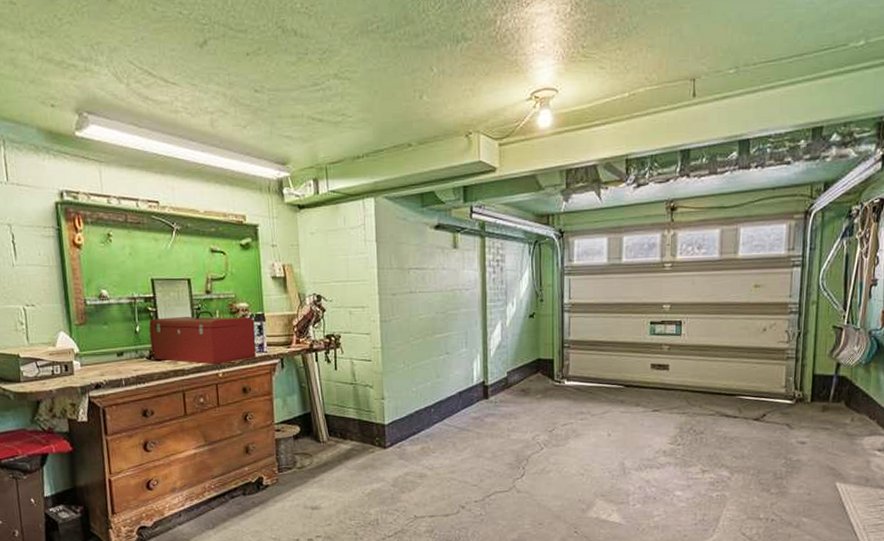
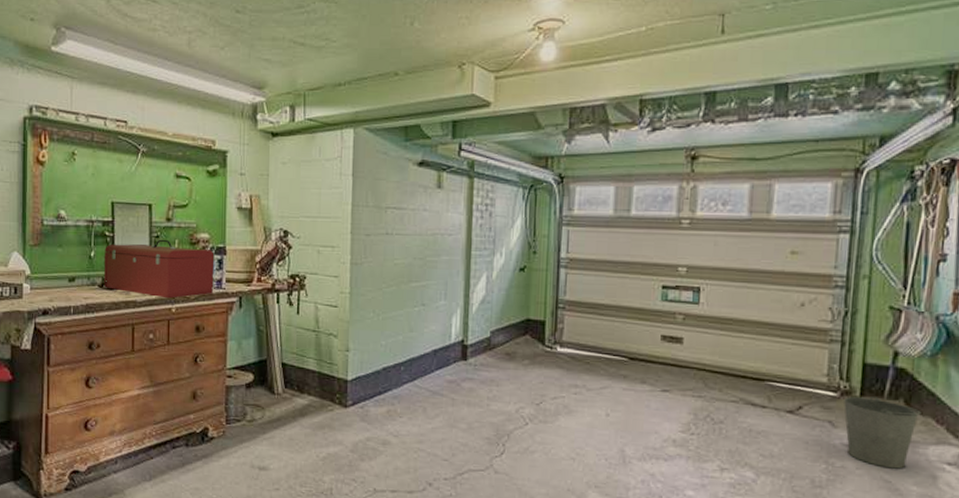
bucket: none [798,401,858,458] -> present [844,397,921,469]

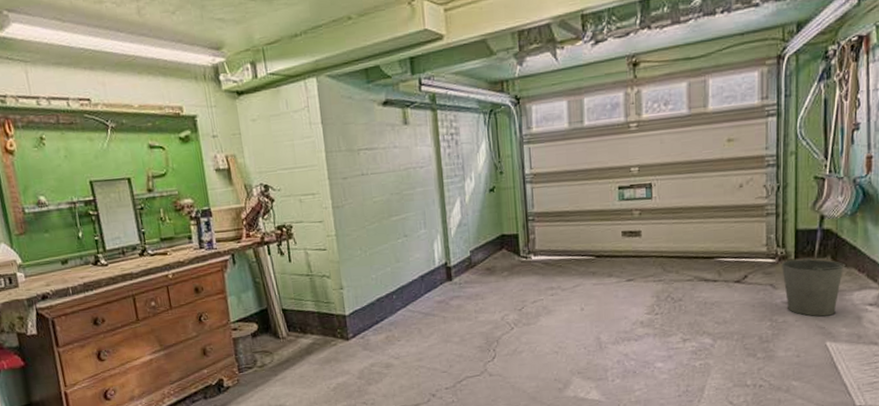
toolbox: present [104,239,213,299] -> none [91,210,205,267]

